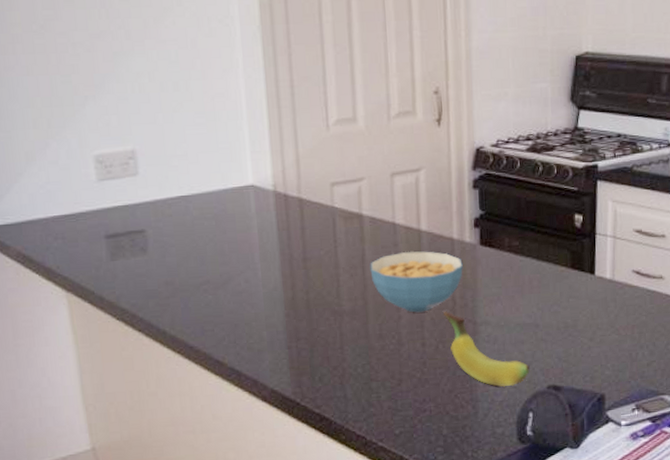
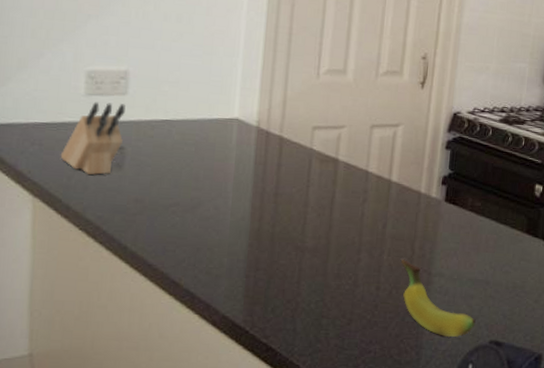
knife block: none [84,185,143,262] -> present [60,102,126,175]
cereal bowl: present [370,251,463,313] -> none [337,198,426,258]

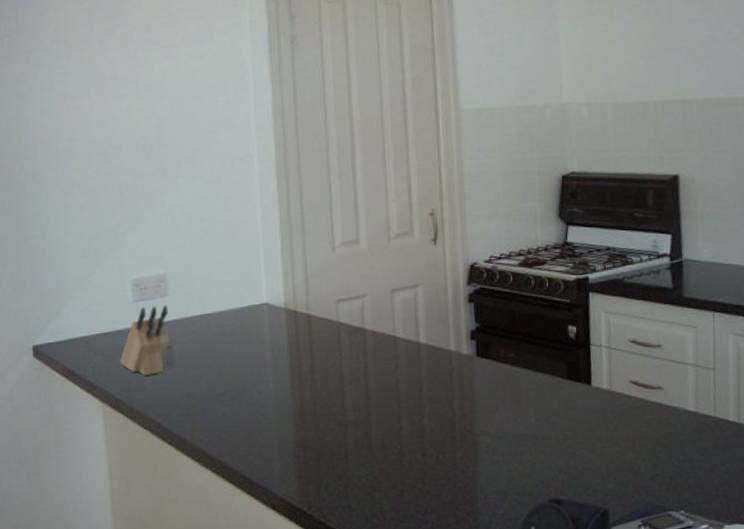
fruit: present [401,260,476,337] -> none [443,422,530,499]

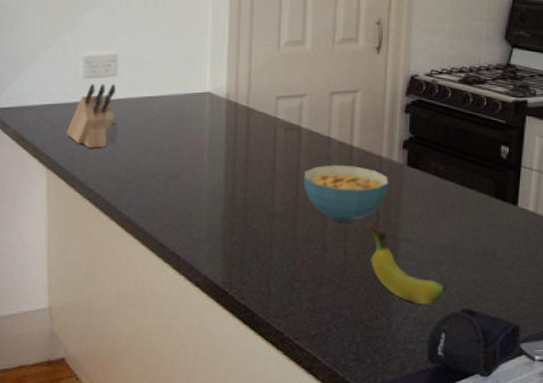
cereal bowl: none [372,363,461,423] -> present [303,164,389,223]
fruit: none [443,422,530,499] -> present [367,225,446,304]

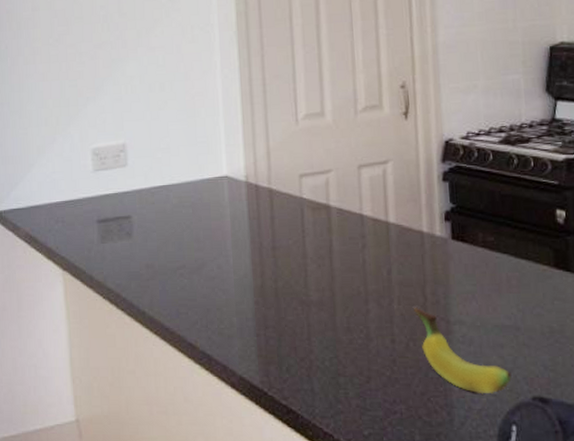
knife block: present [66,83,116,148] -> none [79,175,129,245]
cereal bowl: present [303,164,389,223] -> none [337,243,434,307]

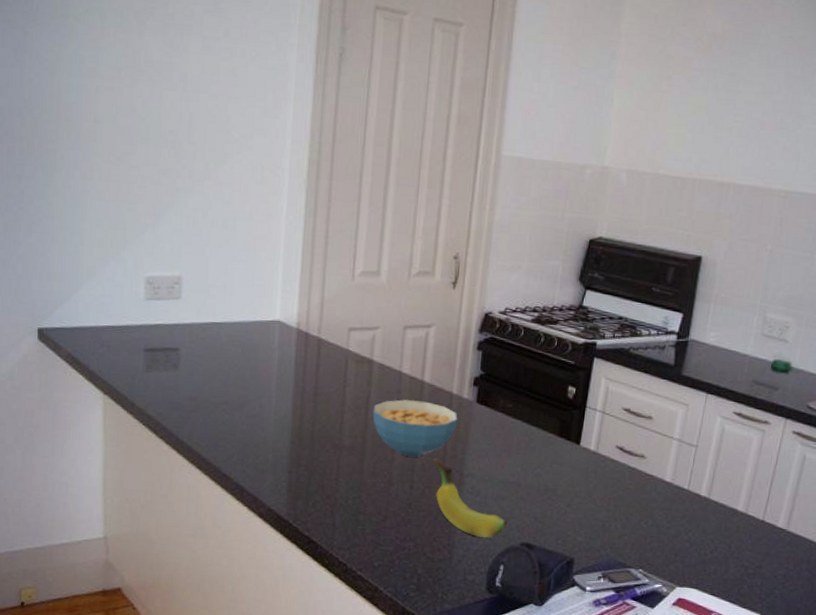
cereal bowl: none [337,243,434,307] -> present [373,399,458,457]

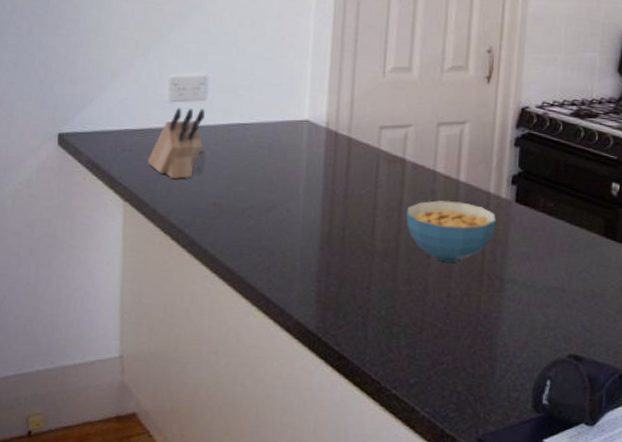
knife block: none [125,306,180,375] -> present [147,108,205,179]
fruit: present [434,460,507,538] -> none [472,265,552,349]

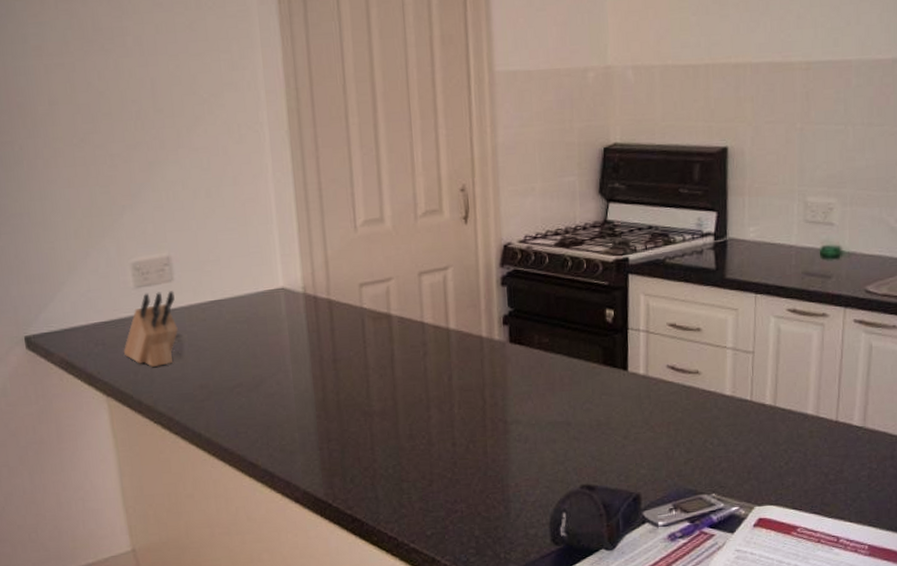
cereal bowl: present [406,200,496,262] -> none [399,350,493,412]

